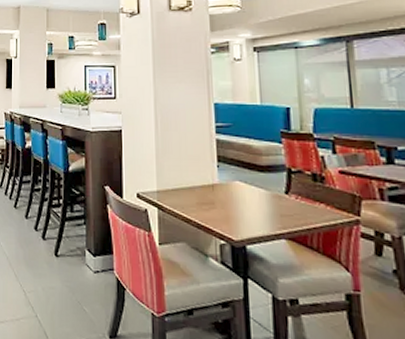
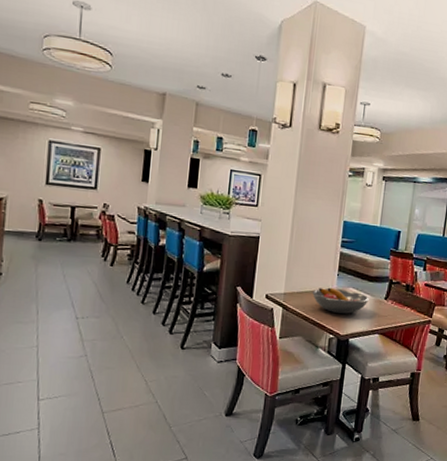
fruit bowl: none [189,182,264,214] -> present [312,287,369,314]

